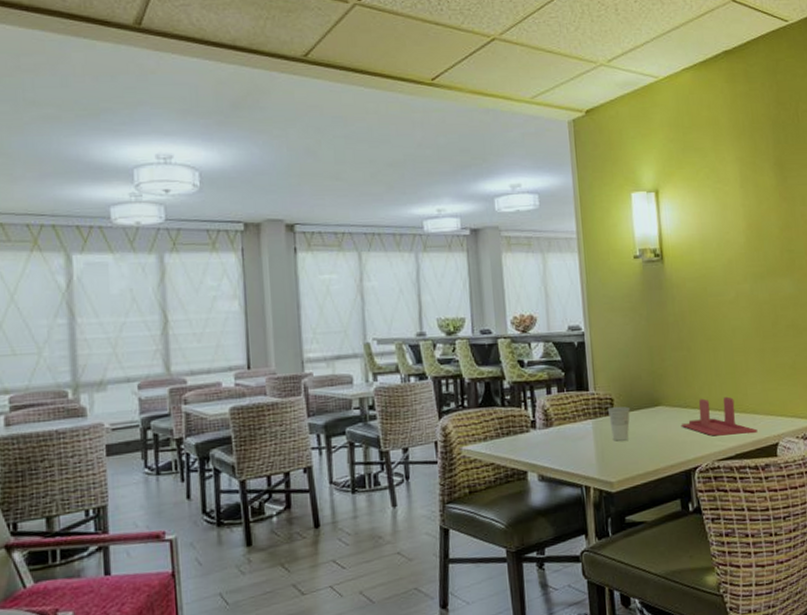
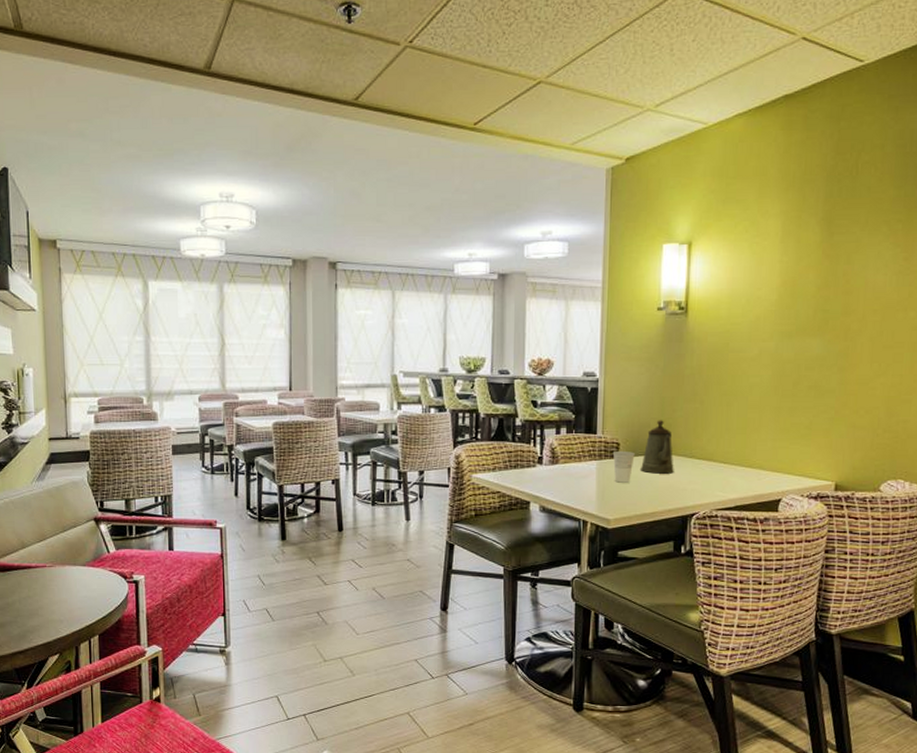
coffee pot: none [636,371,671,428] -> present [640,420,674,474]
napkin holder: present [680,396,758,436] -> none [683,450,762,487]

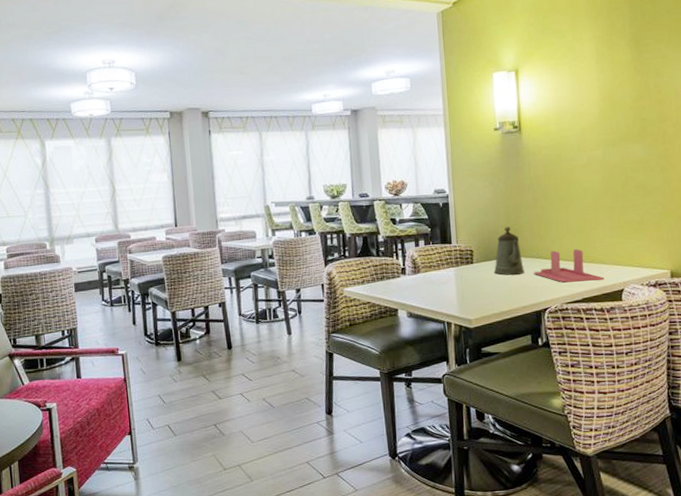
cup: present [612,452,636,483] -> none [467,257,489,286]
napkin holder: none [683,450,762,487] -> present [533,249,605,283]

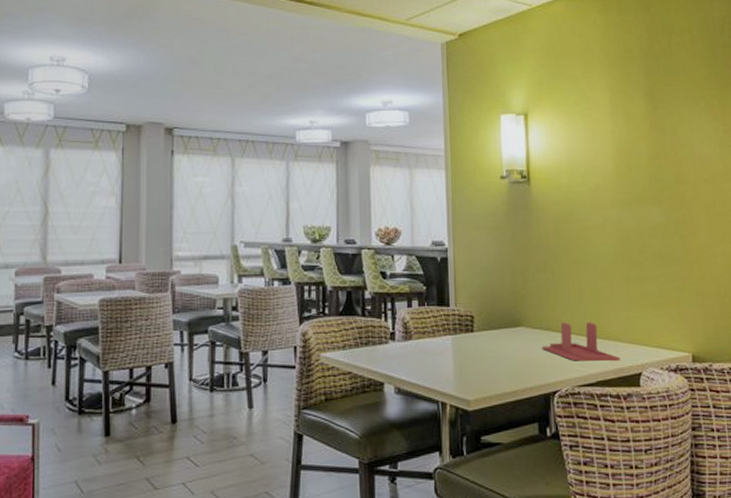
coffee pot: present [493,227,524,275] -> none [496,291,532,348]

